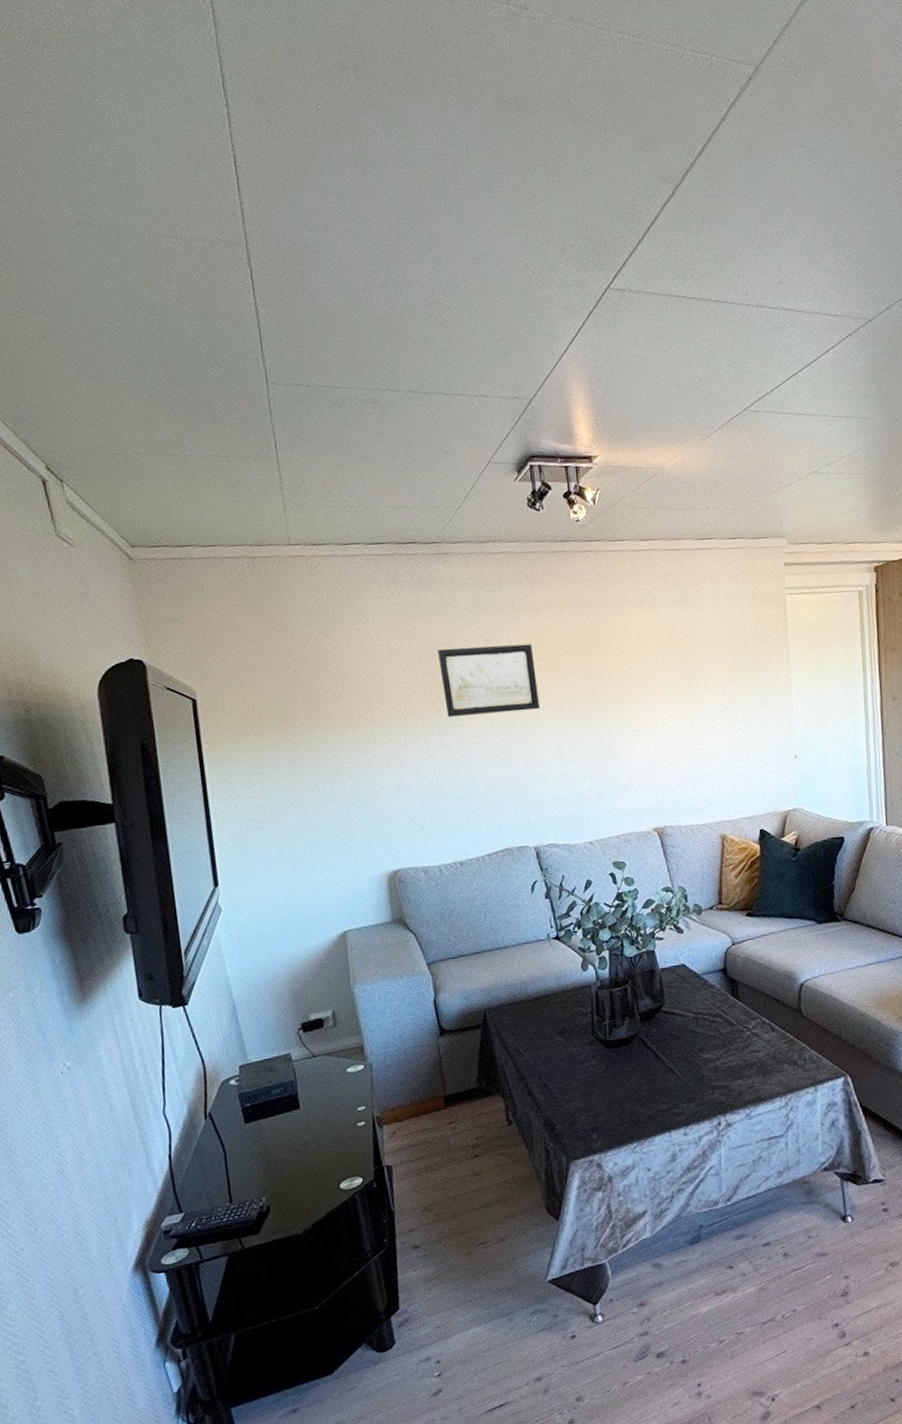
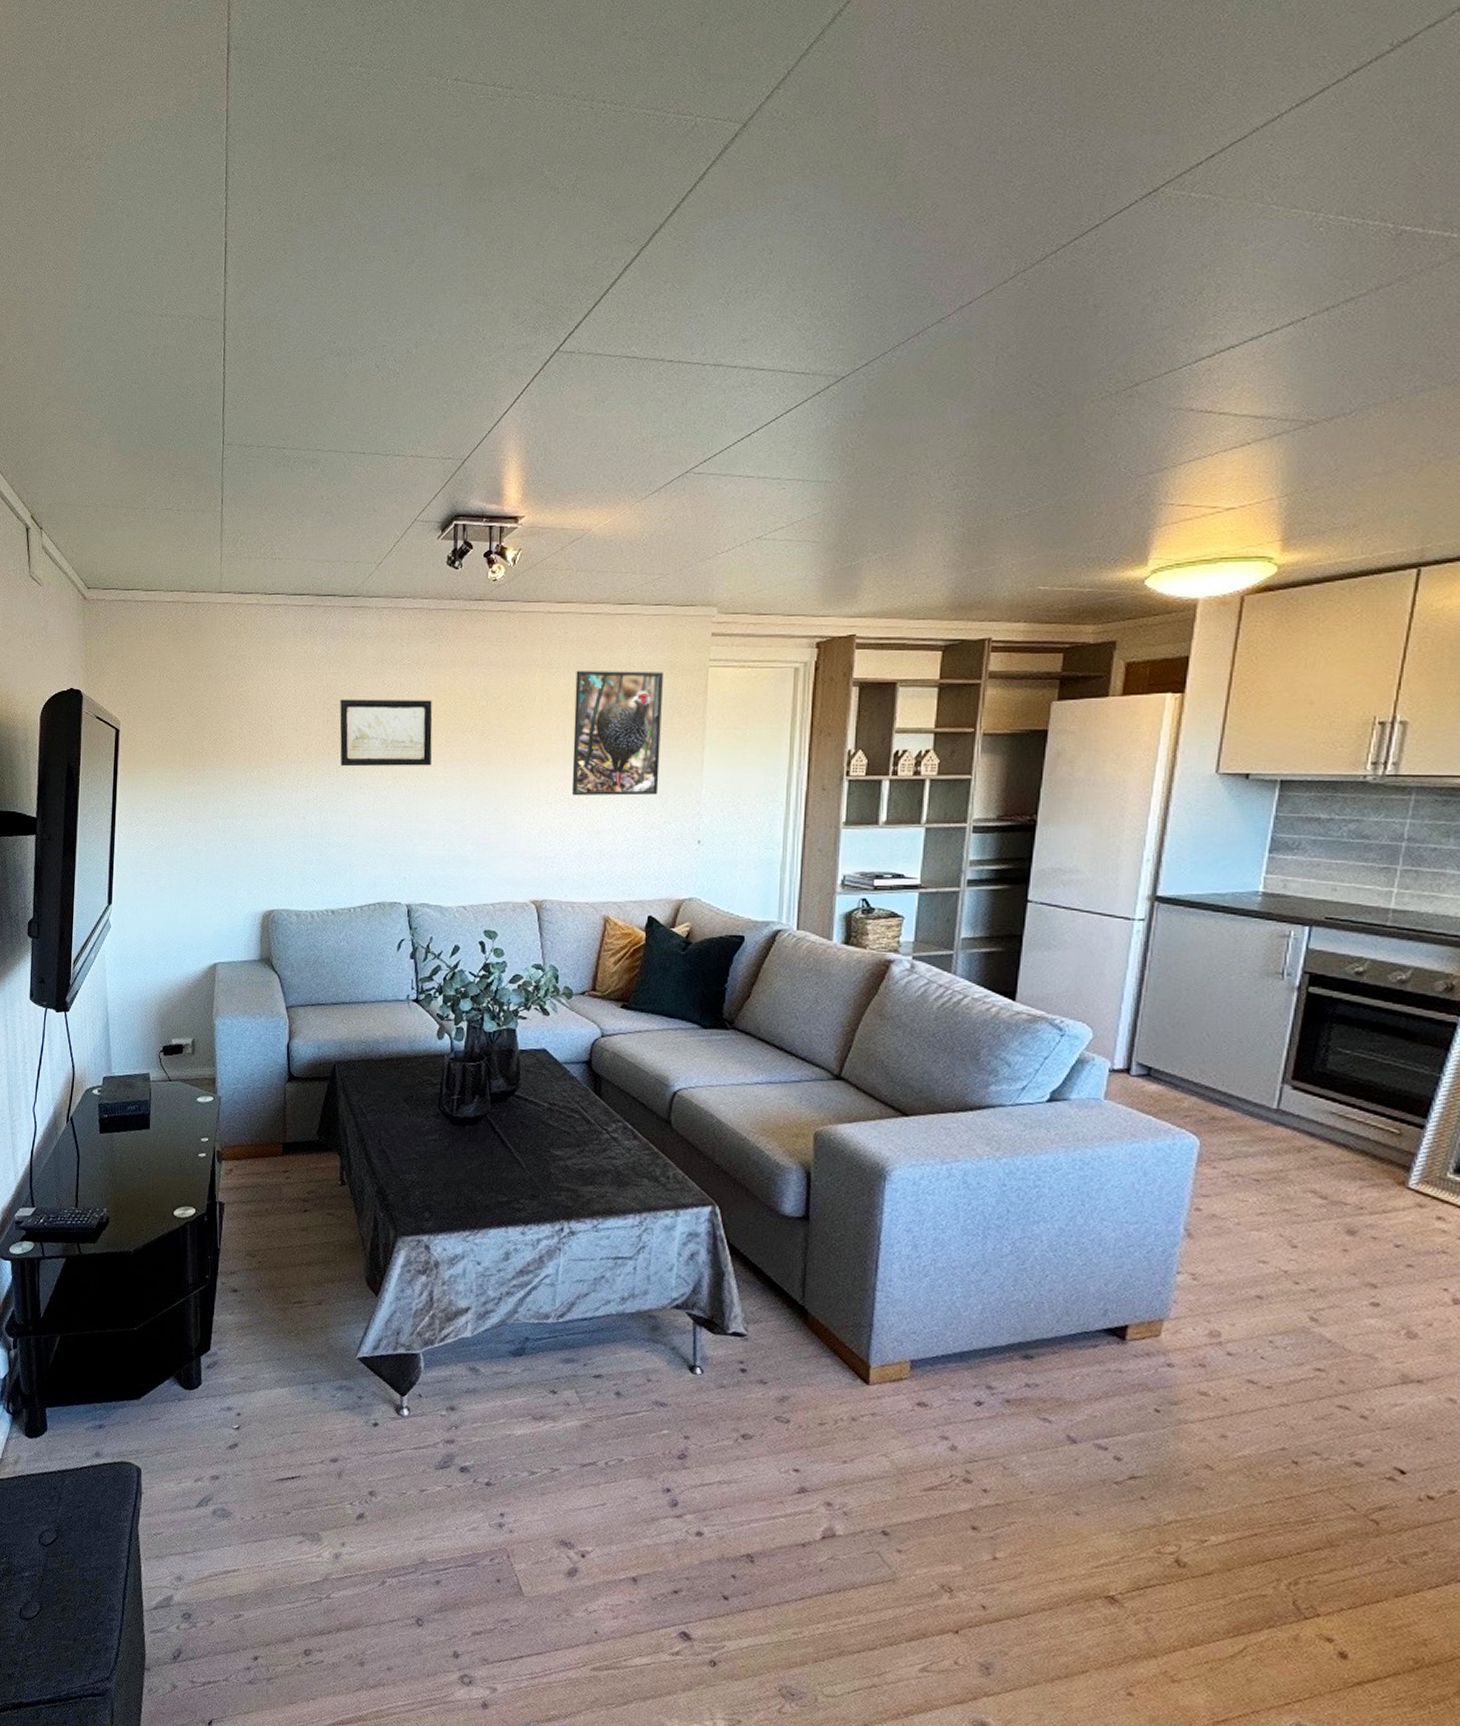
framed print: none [667,602,755,726] -> present [571,670,663,796]

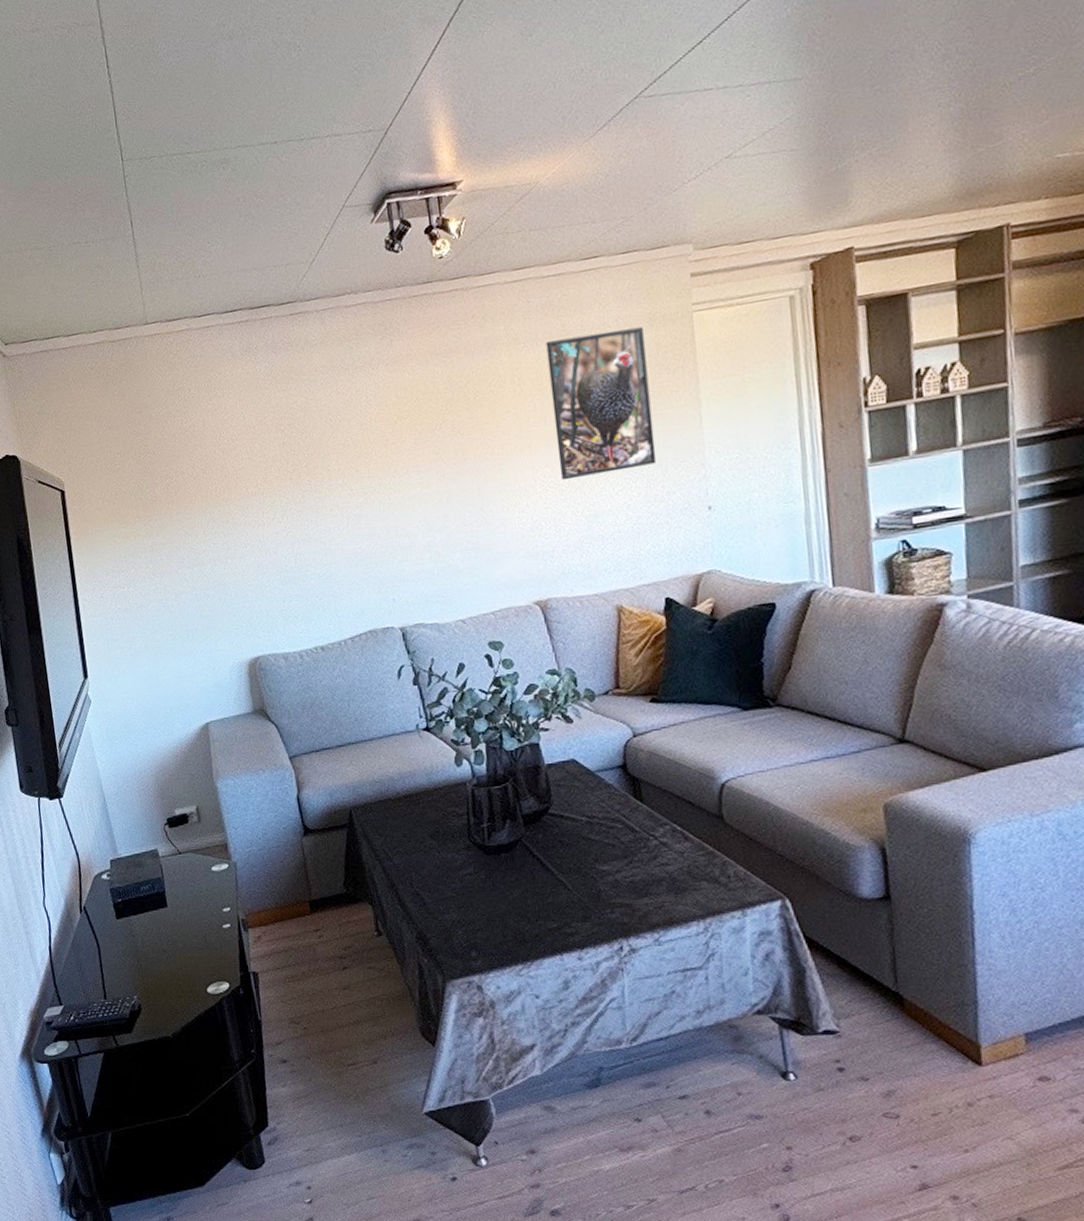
wall art: present [339,699,433,767] -> none [294,401,403,491]

